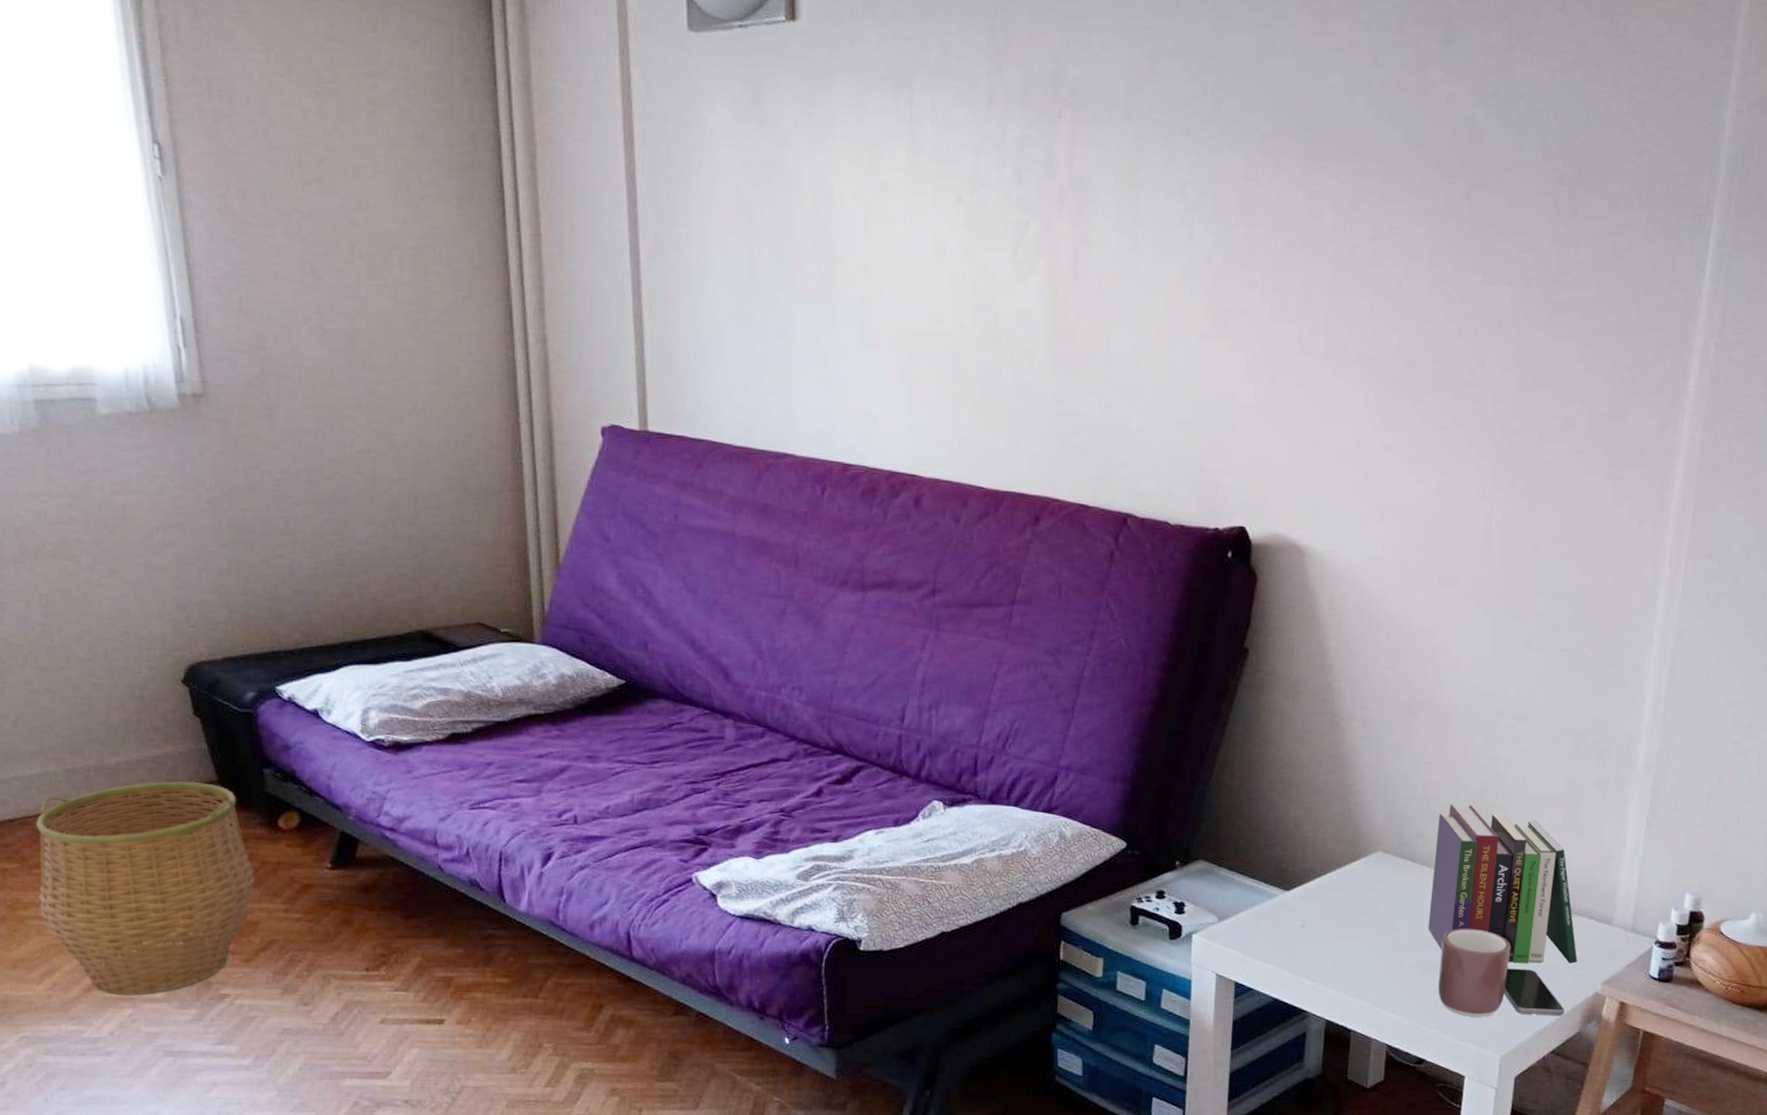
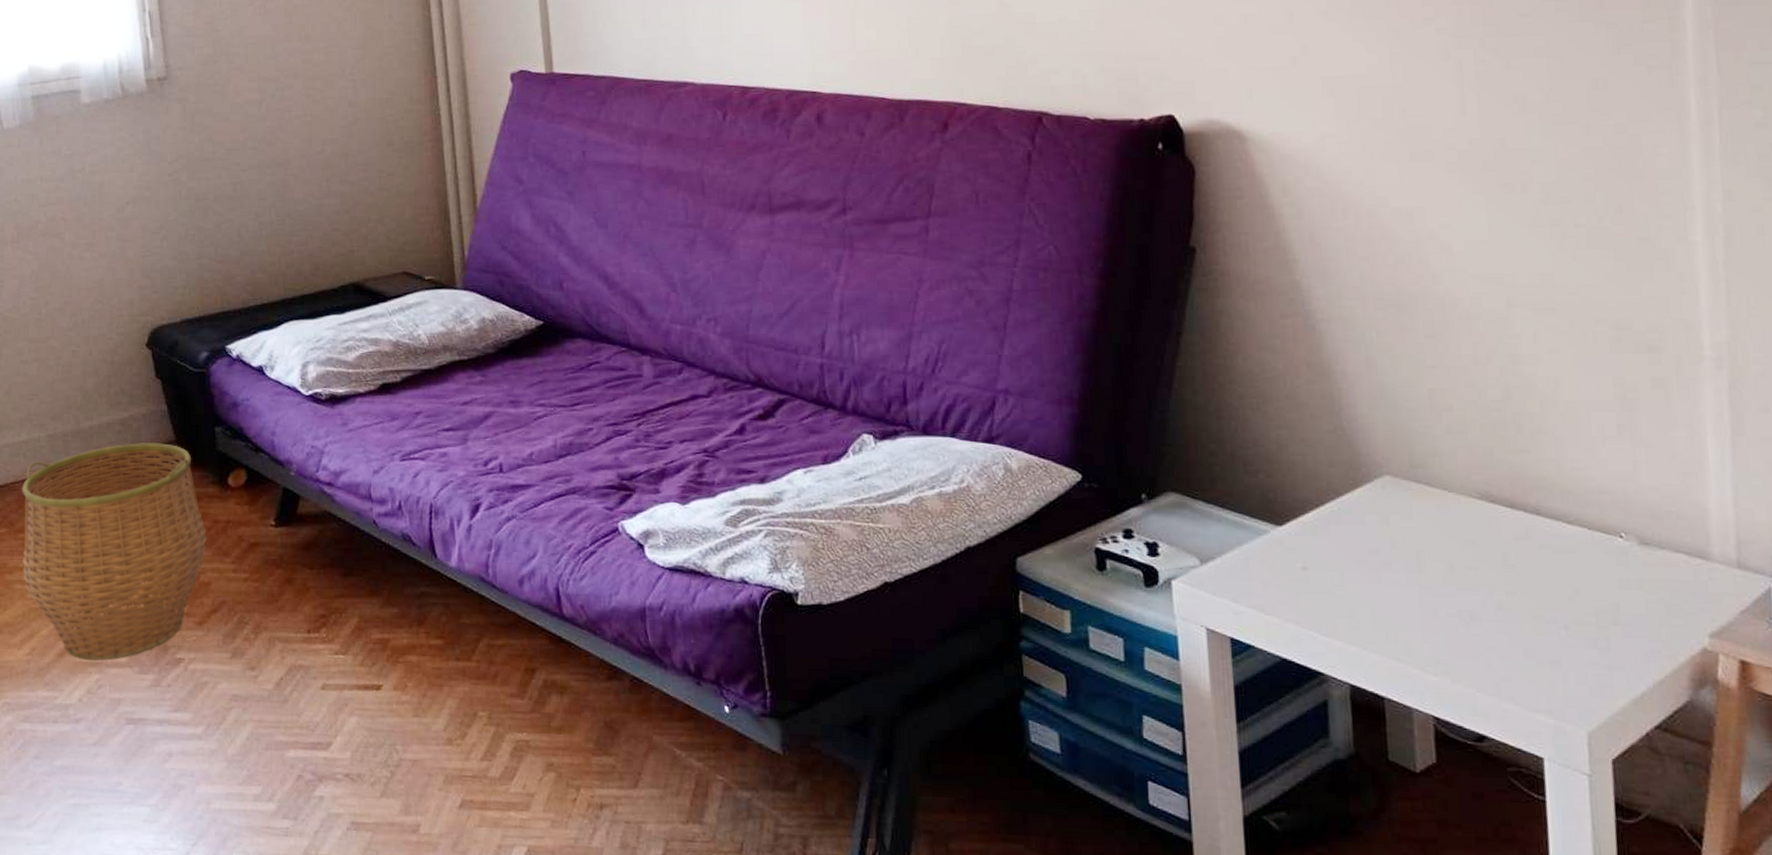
books: present [1428,804,1578,964] -> none [1455,415,1670,612]
mug: present [1438,928,1510,1017] -> none [1484,567,1579,681]
mobile phone: present [1504,968,1565,1015] -> none [1576,617,1665,679]

